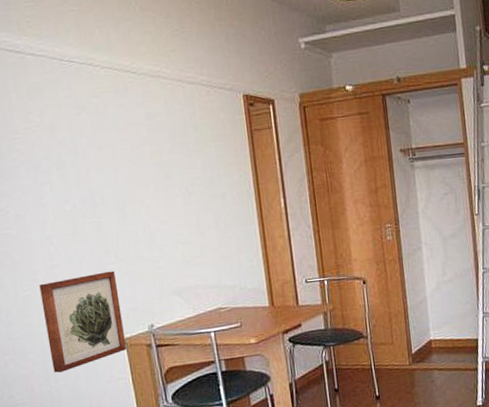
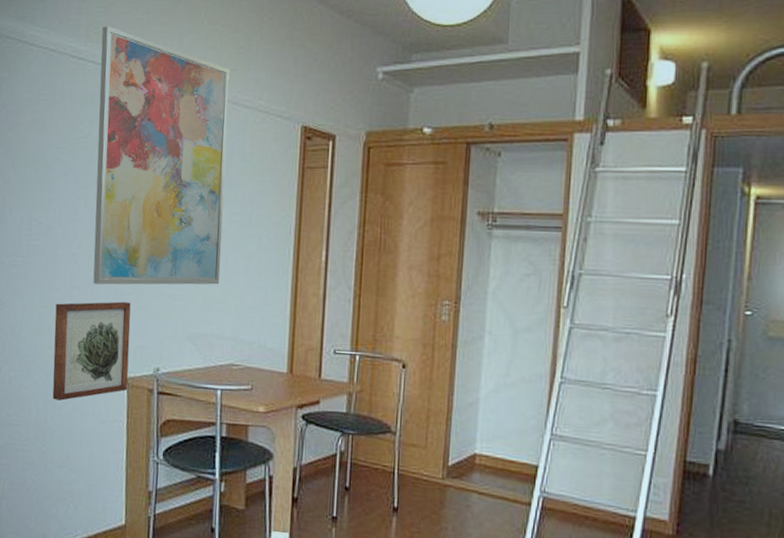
wall art: none [35,19,195,260] -> present [93,26,230,285]

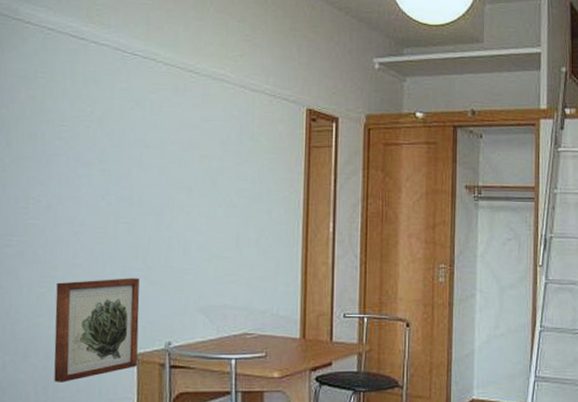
wall art: present [93,26,230,285] -> none [98,9,236,262]

